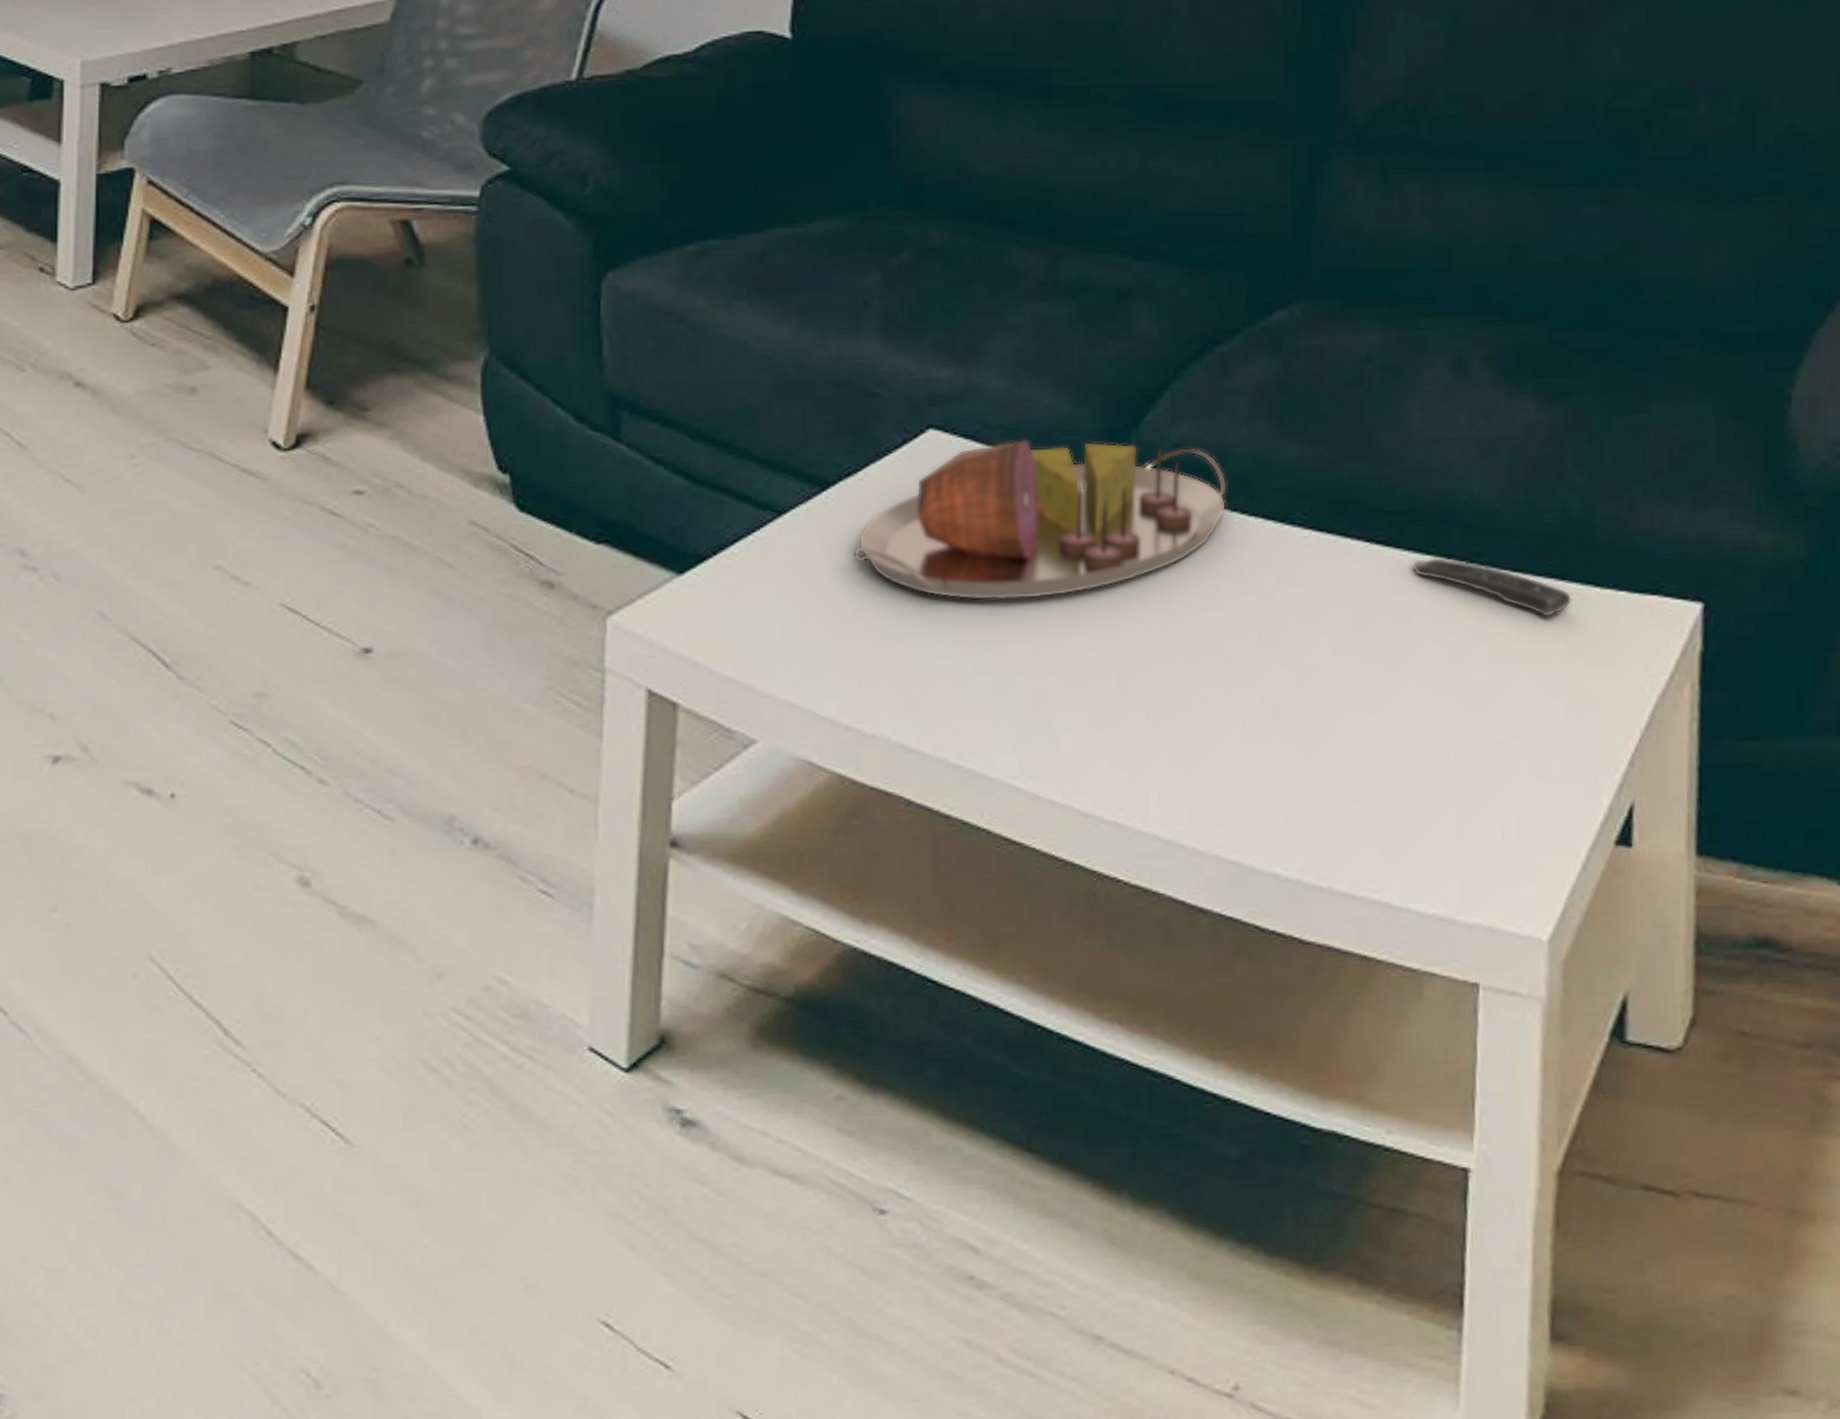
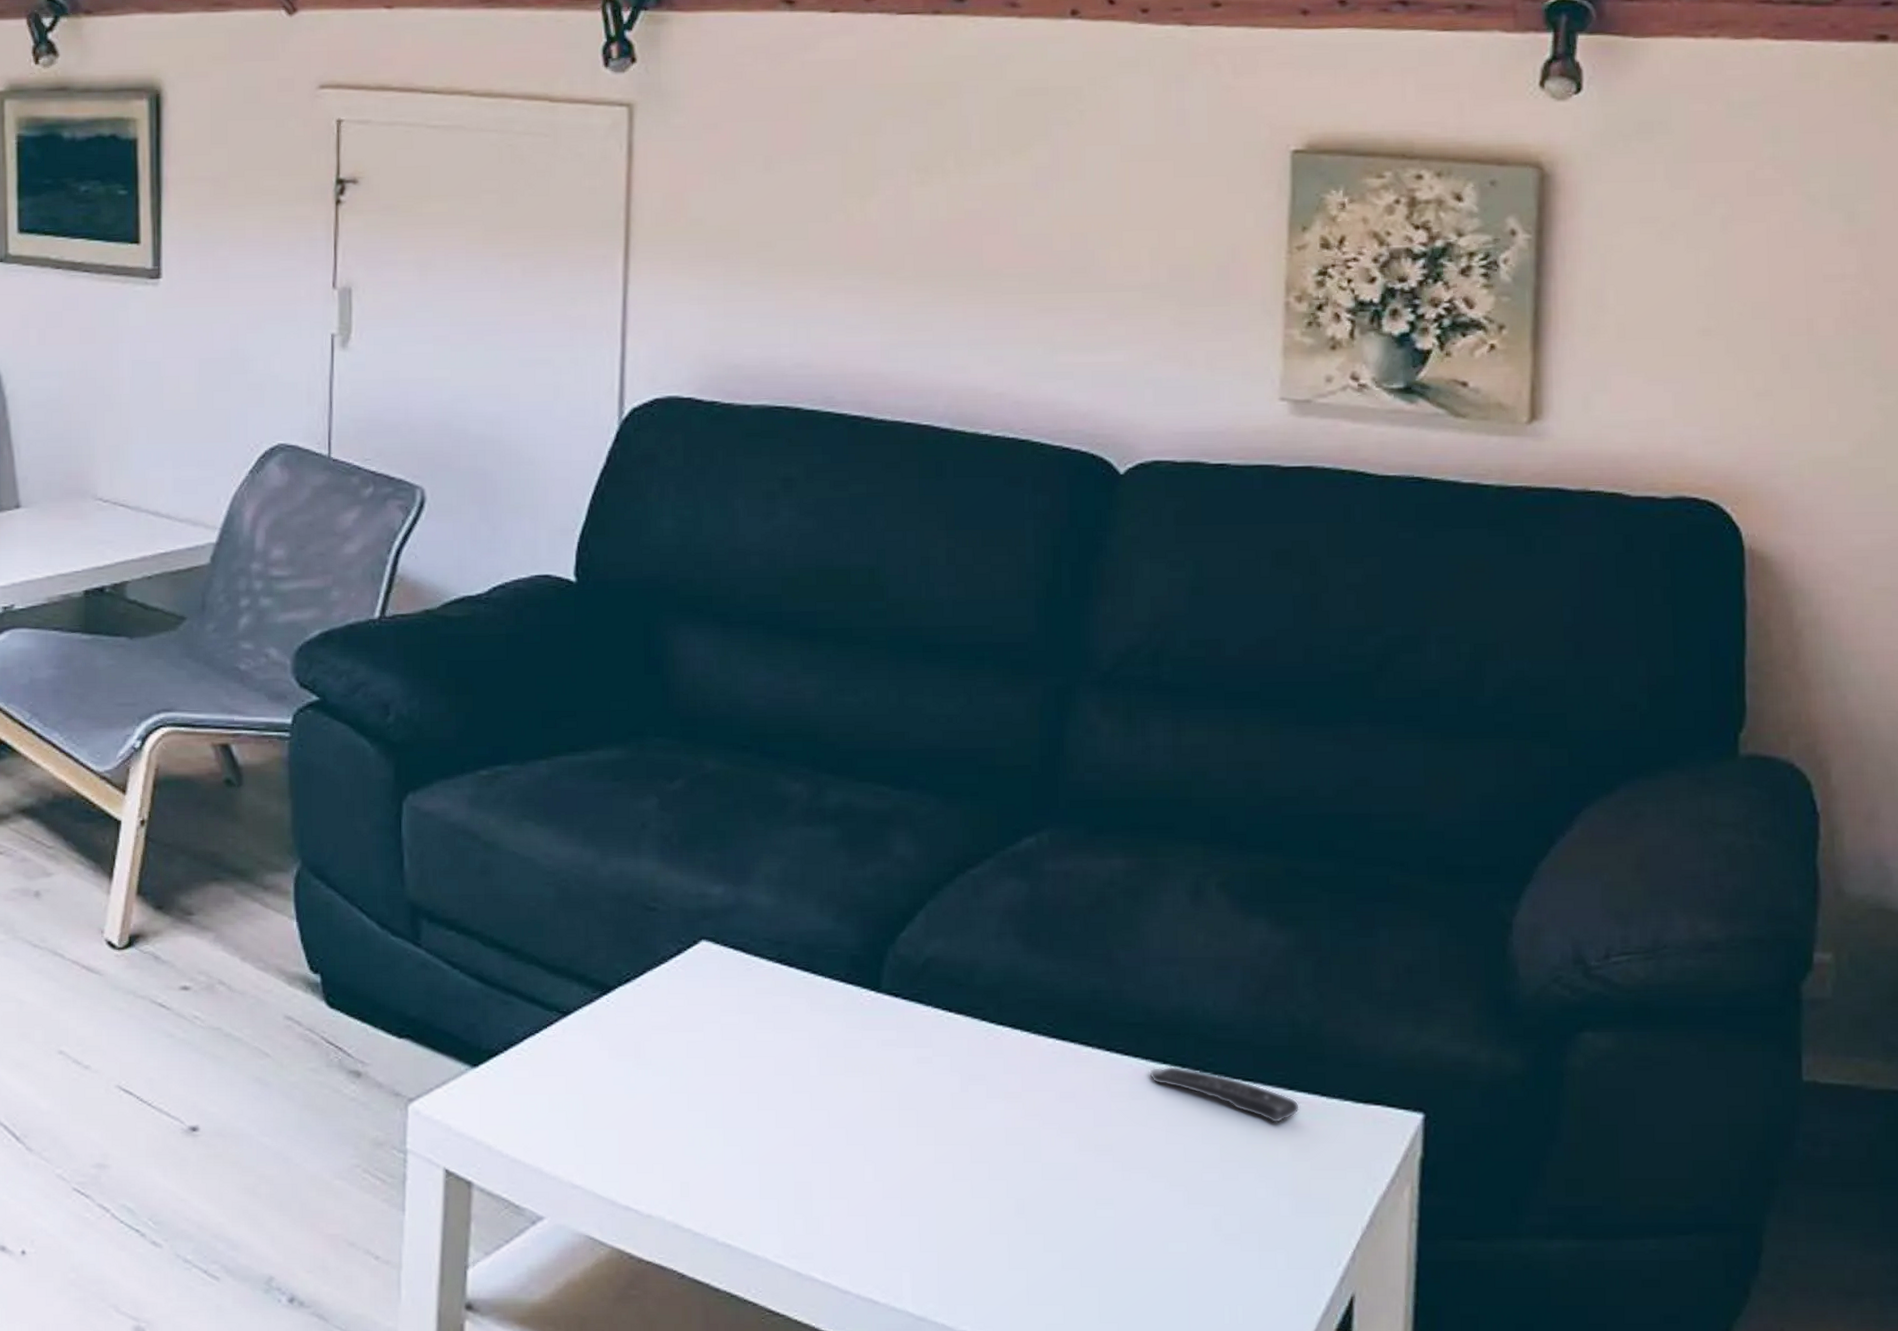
serving tray: present [852,439,1227,601] -> none [631,951,977,1097]

